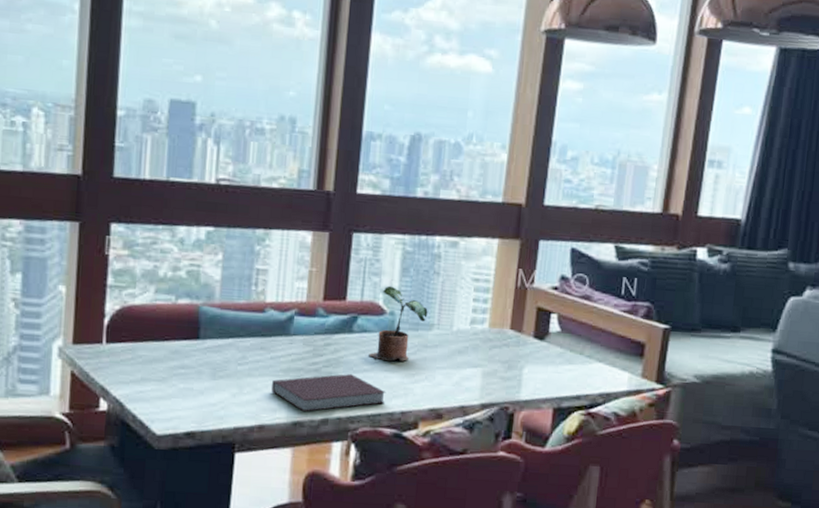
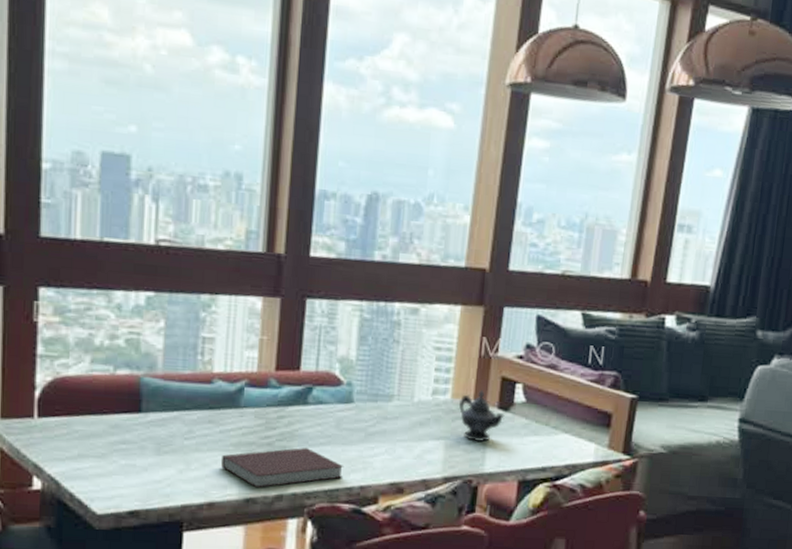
potted plant: present [369,285,428,362] -> none [325,355,388,435]
teapot: none [496,320,540,371] -> present [459,390,505,443]

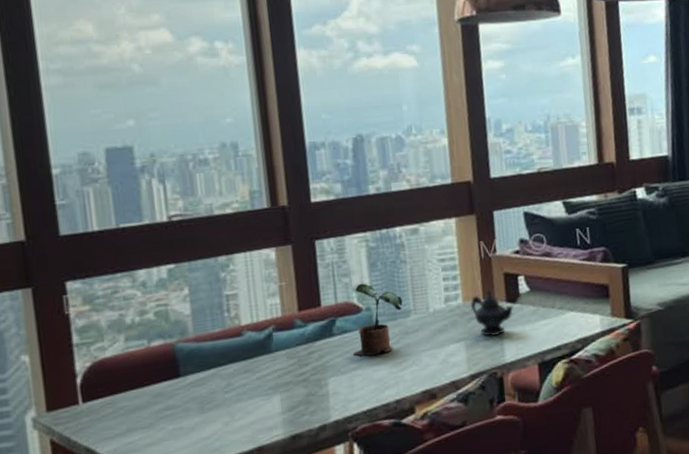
notebook: present [220,447,344,488] -> none [262,375,379,424]
potted plant: none [325,355,388,435] -> present [353,283,403,356]

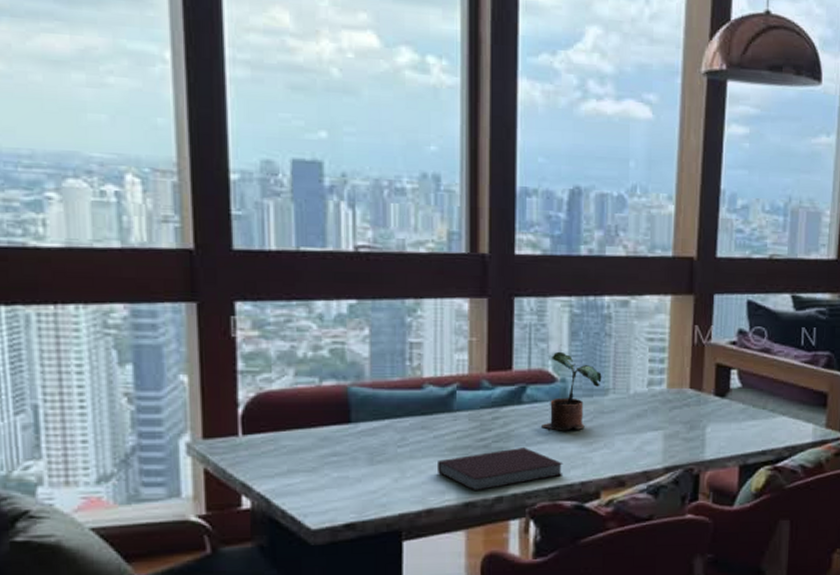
notebook: none [262,375,379,424] -> present [436,446,564,492]
teapot: present [471,289,514,337] -> none [676,378,722,430]

